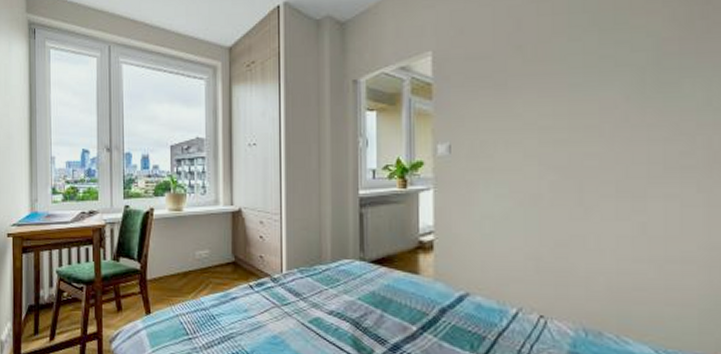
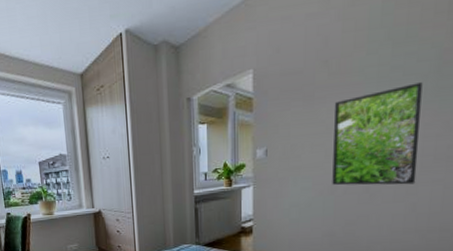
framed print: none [532,75,643,199] -> present [332,82,423,186]

